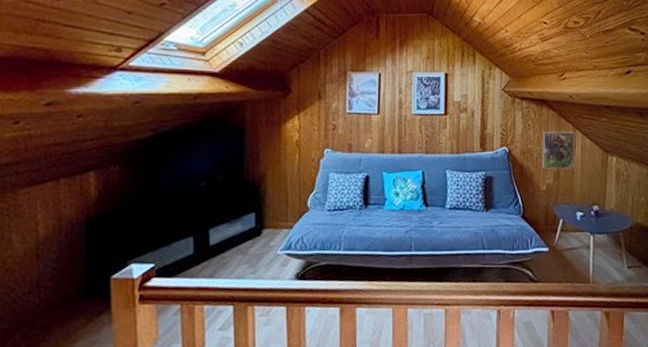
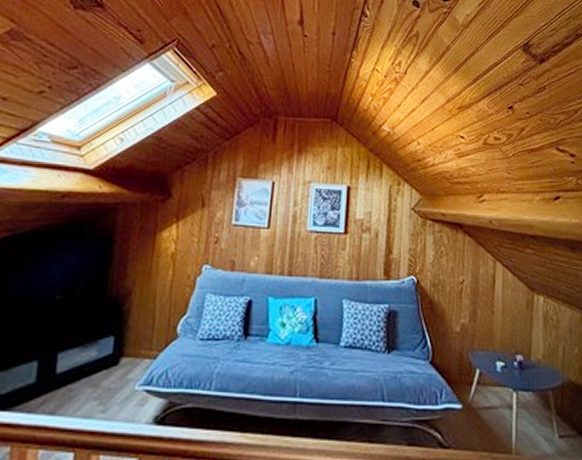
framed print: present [542,131,576,170] -> none [455,261,496,308]

